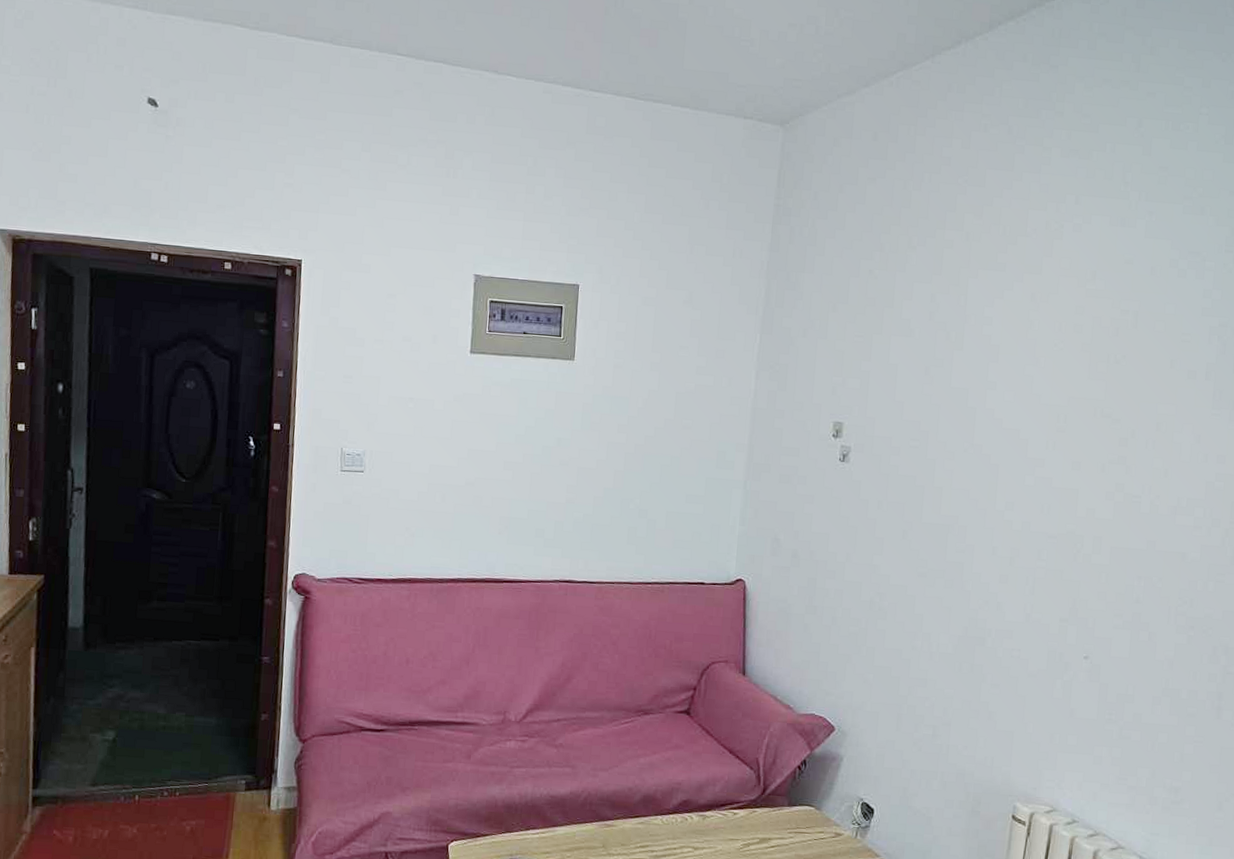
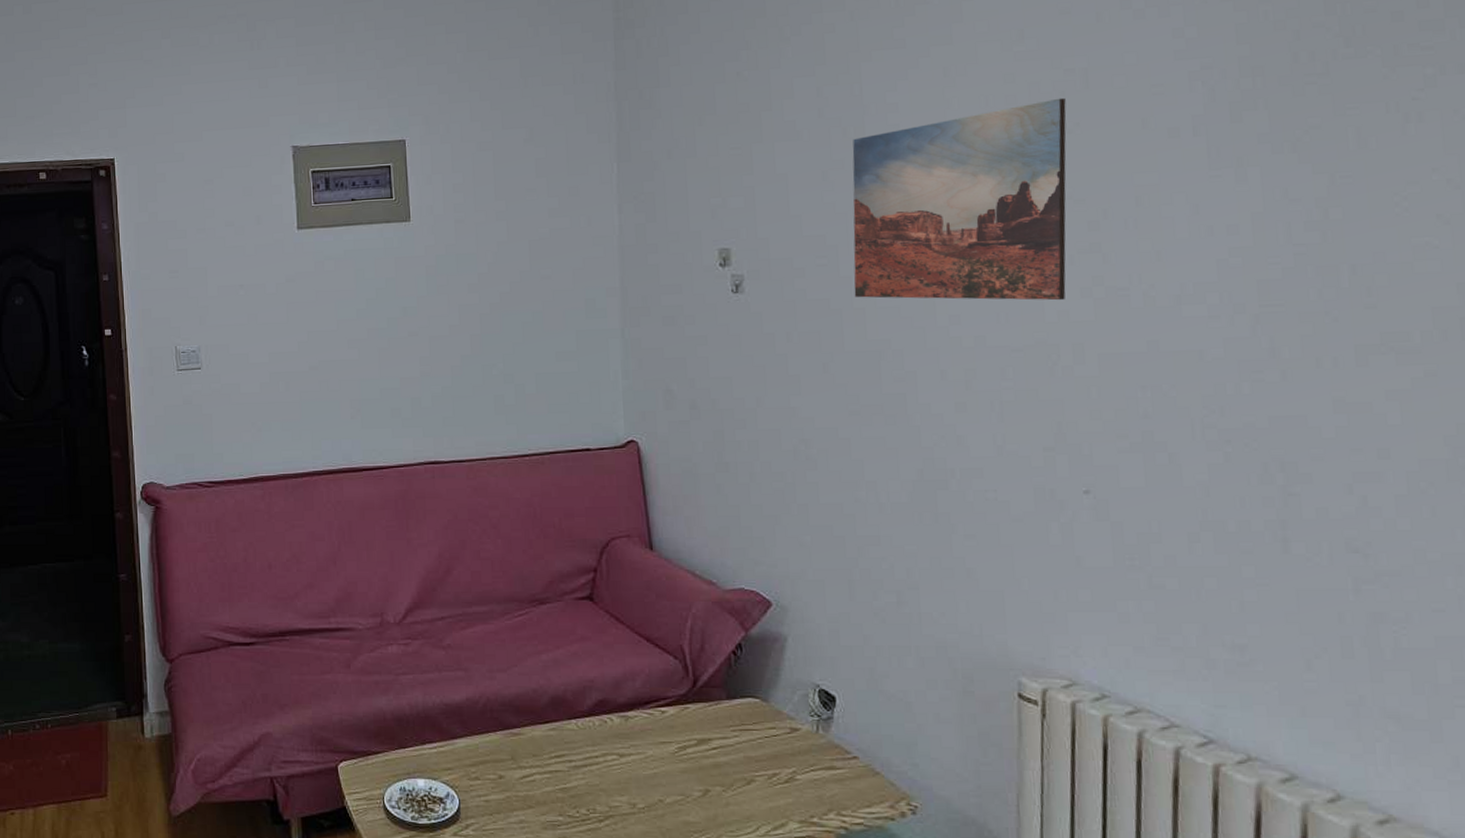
wall art: none [936,333,1119,500] -> present [852,97,1067,301]

